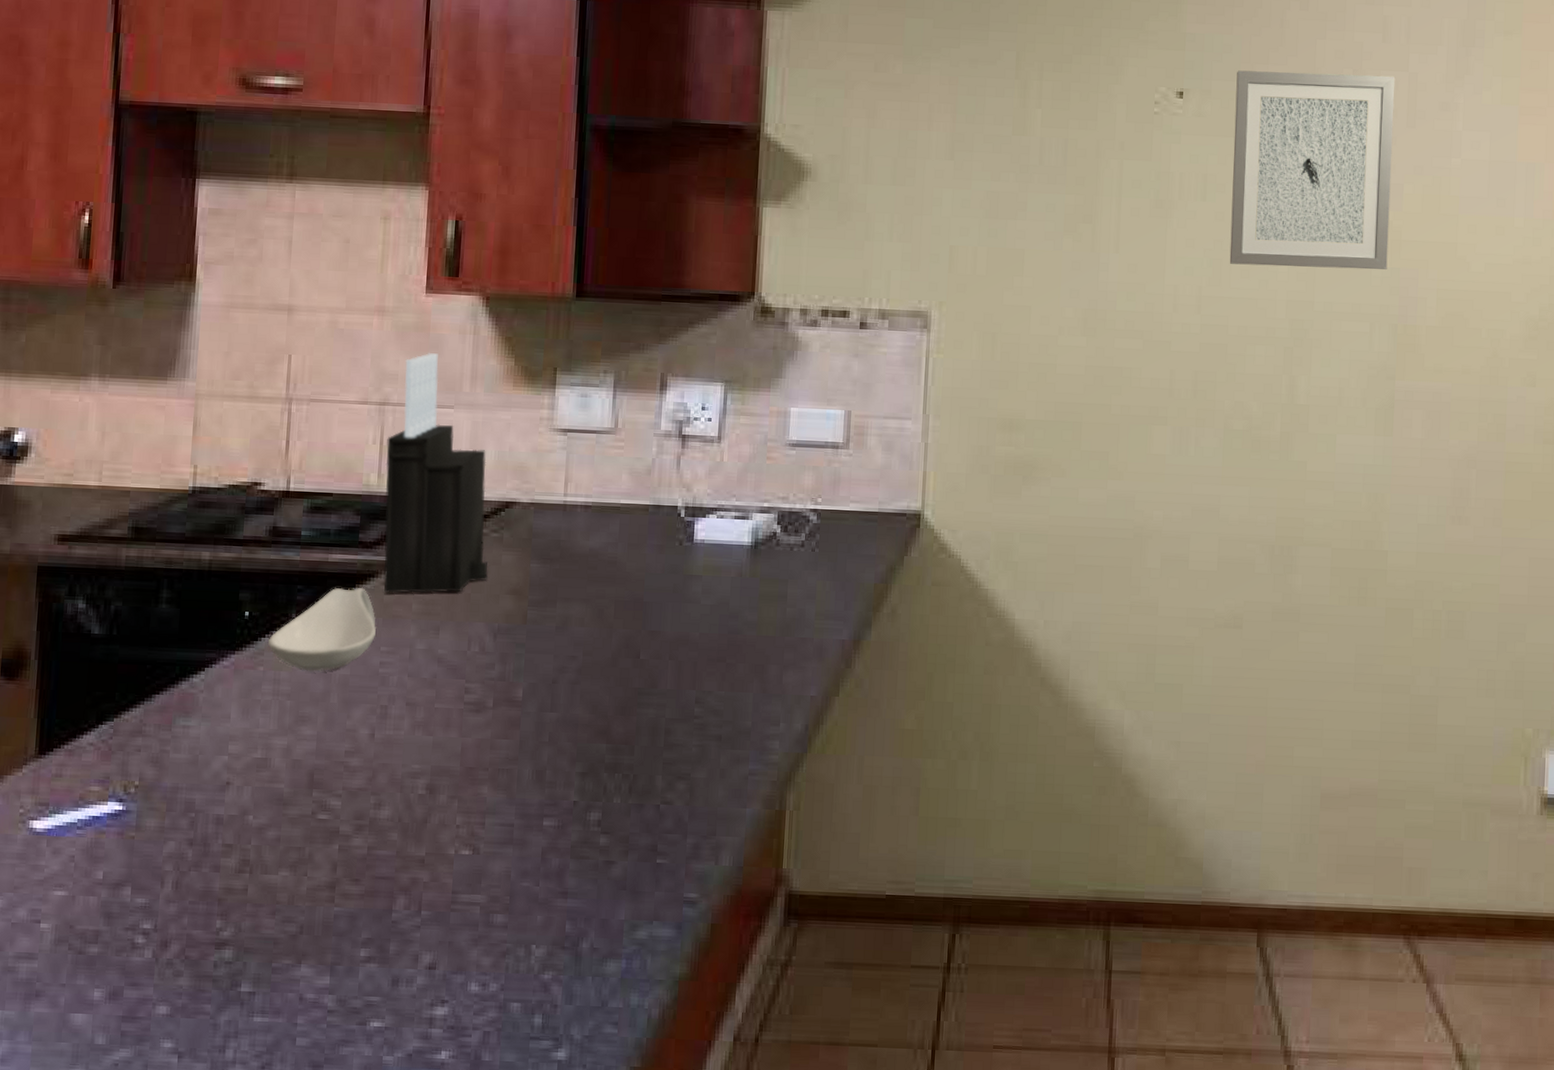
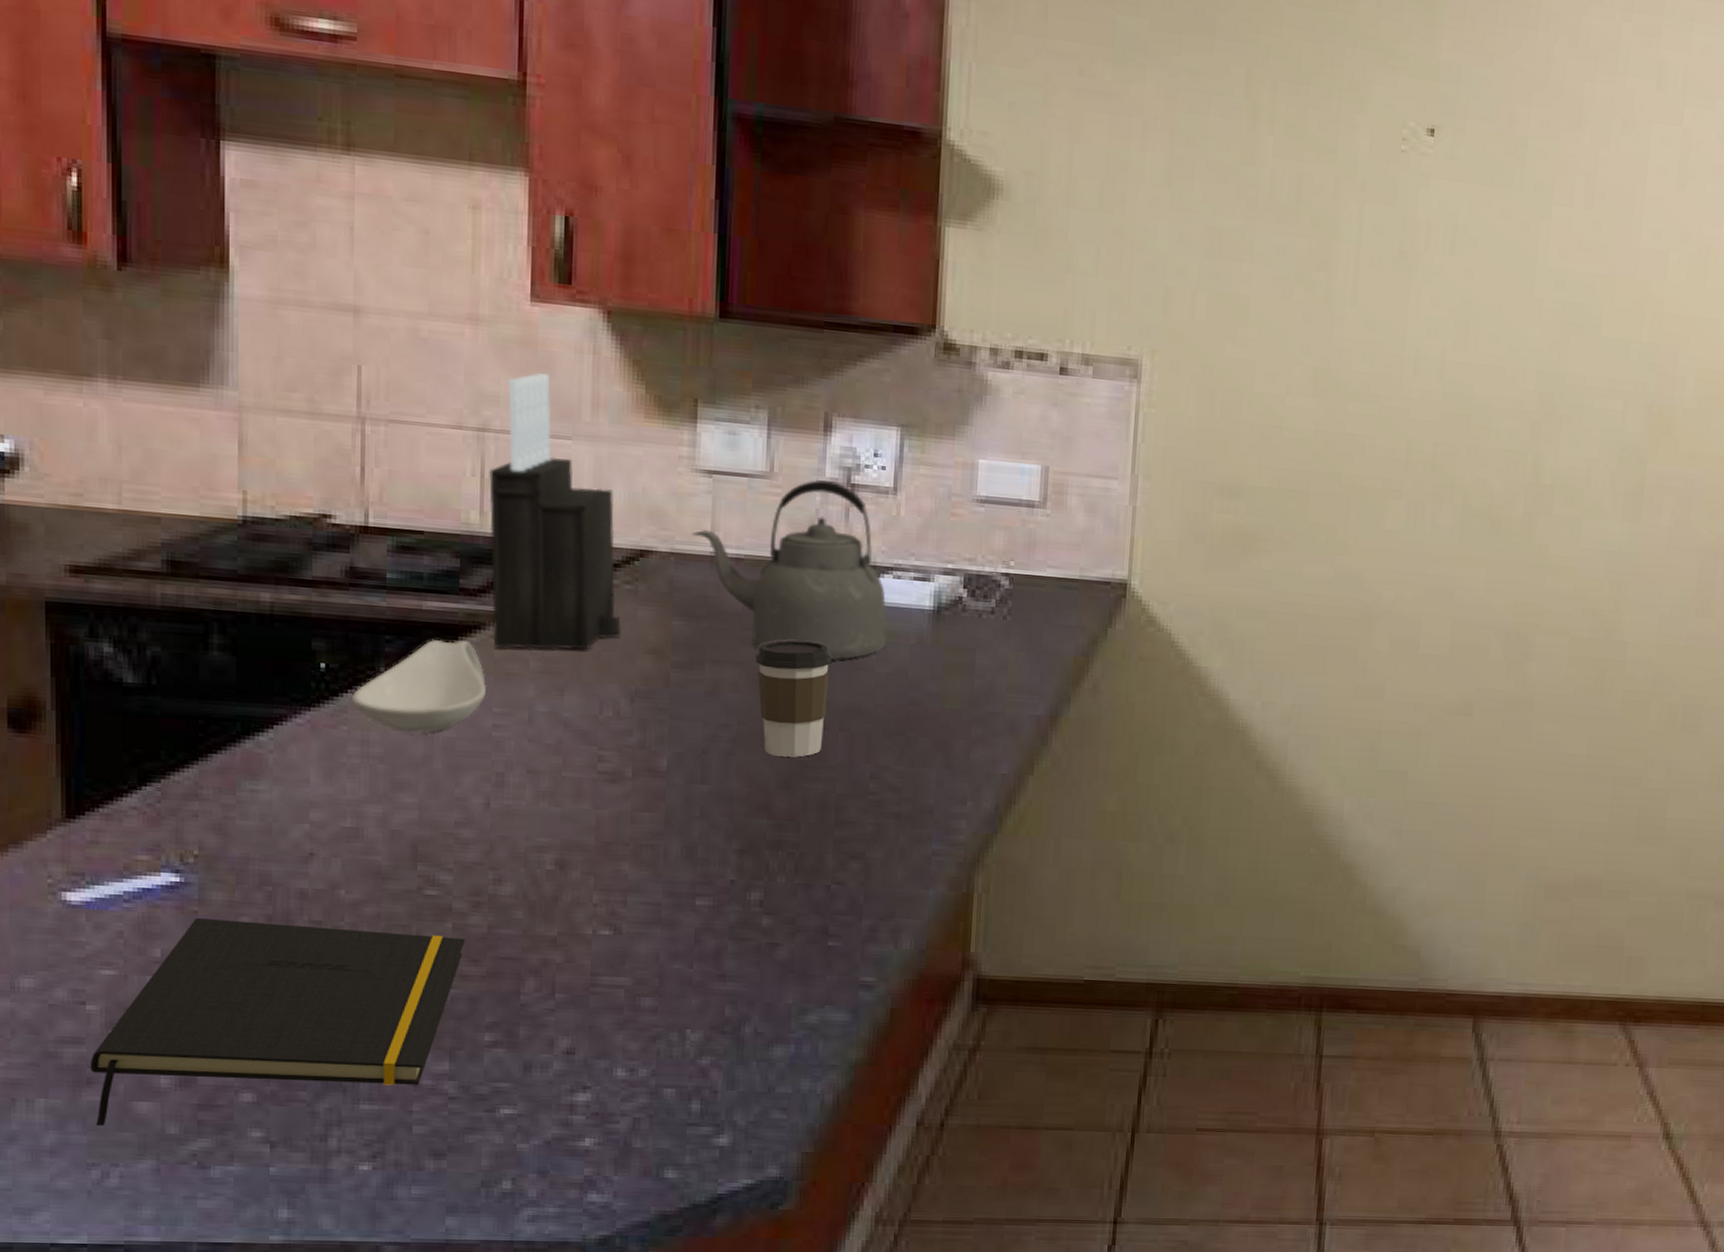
notepad: none [40,842,348,1036] -> present [91,917,465,1125]
kettle: none [548,433,711,594] -> present [691,480,887,660]
coffee cup: none [599,577,664,685] -> present [756,639,832,757]
wall art: present [1229,70,1396,270] -> none [1477,109,1668,344]

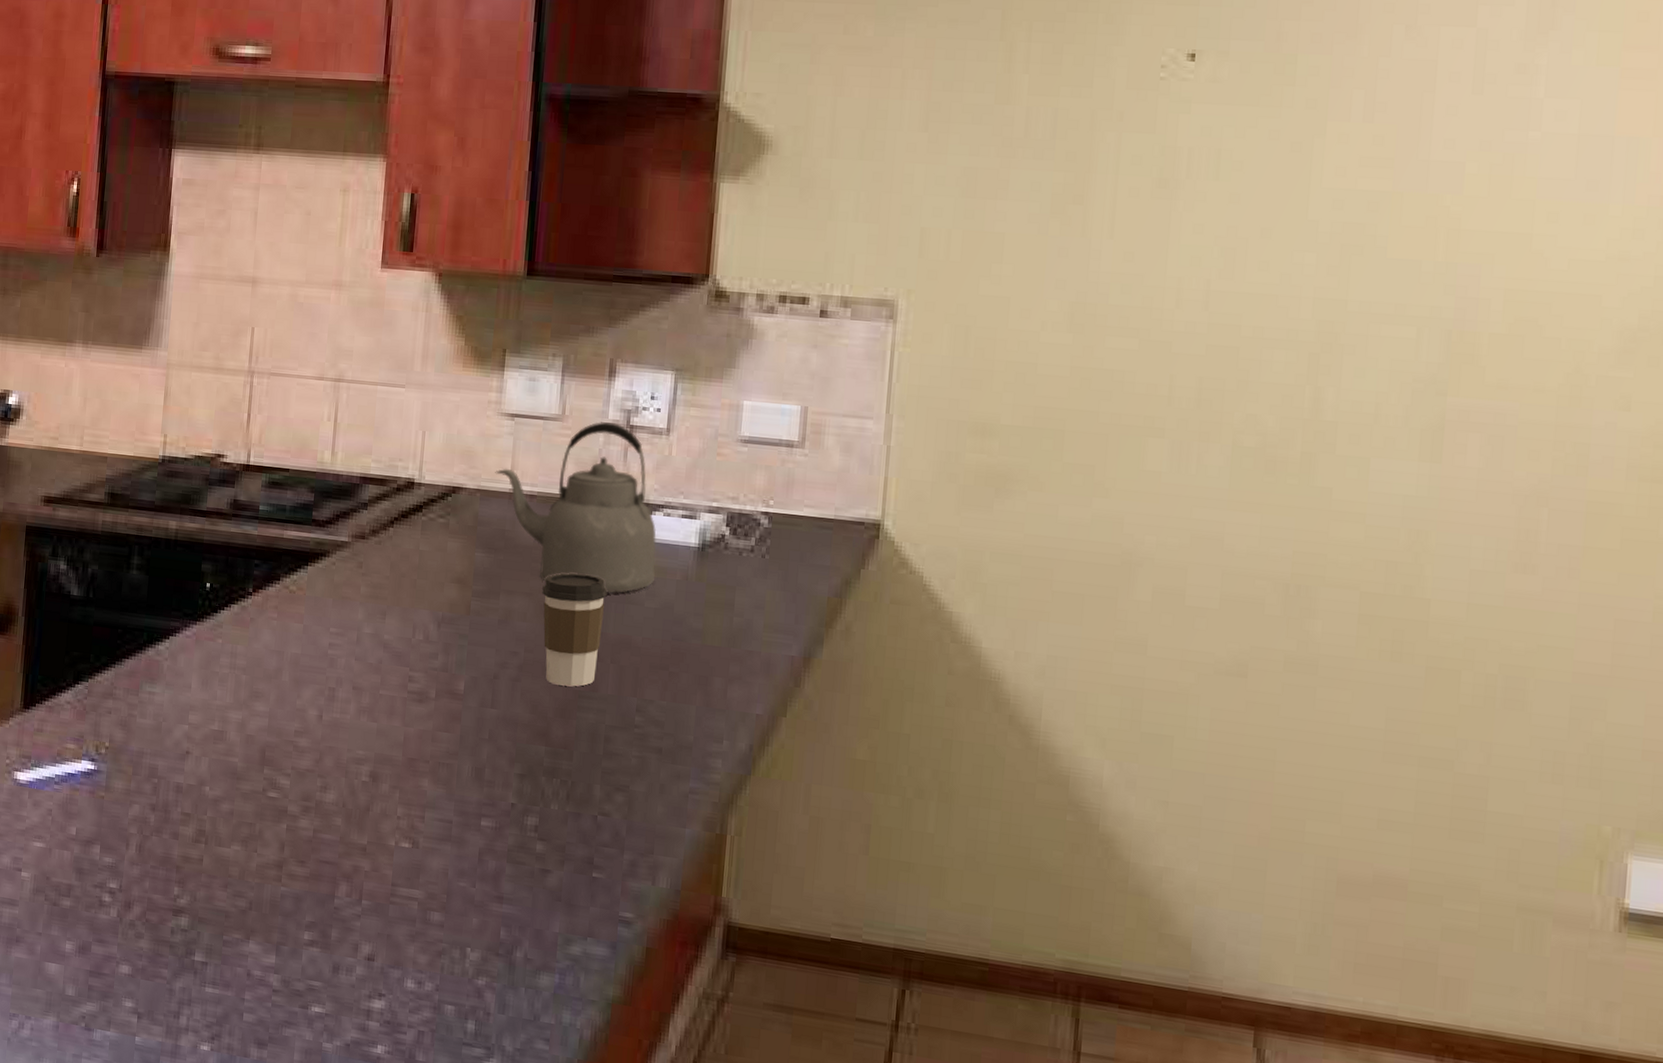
notepad: present [91,917,465,1125] -> none [19,802,295,981]
spoon rest: present [352,640,486,734] -> none [227,565,326,649]
knife block: present [489,373,621,649] -> none [334,330,435,577]

